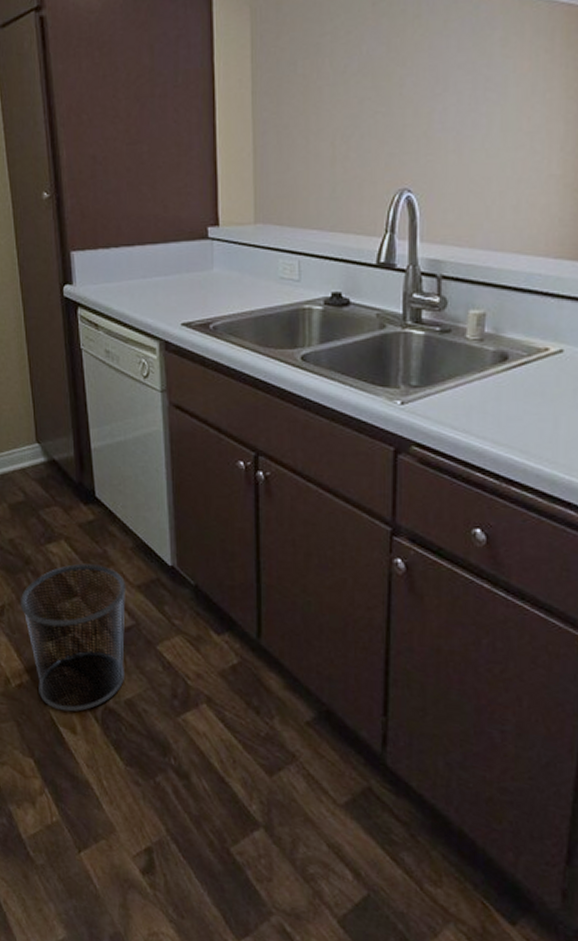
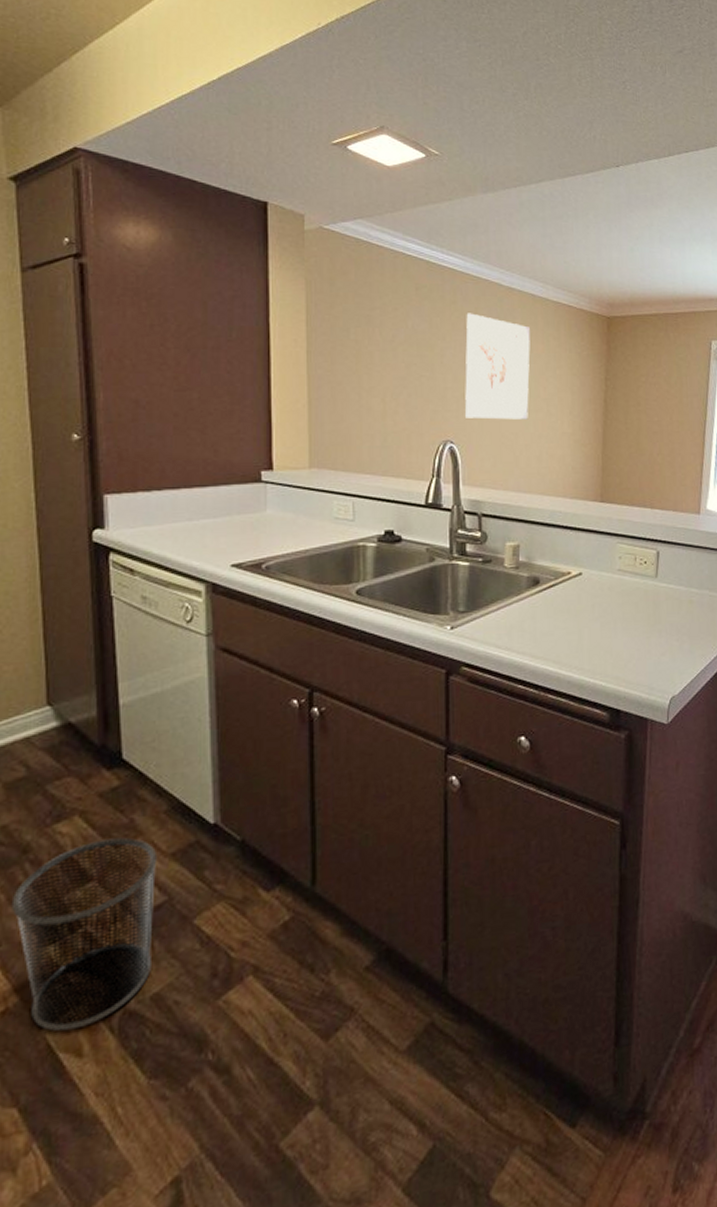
wall art: none [427,27,513,162] -> present [465,313,530,420]

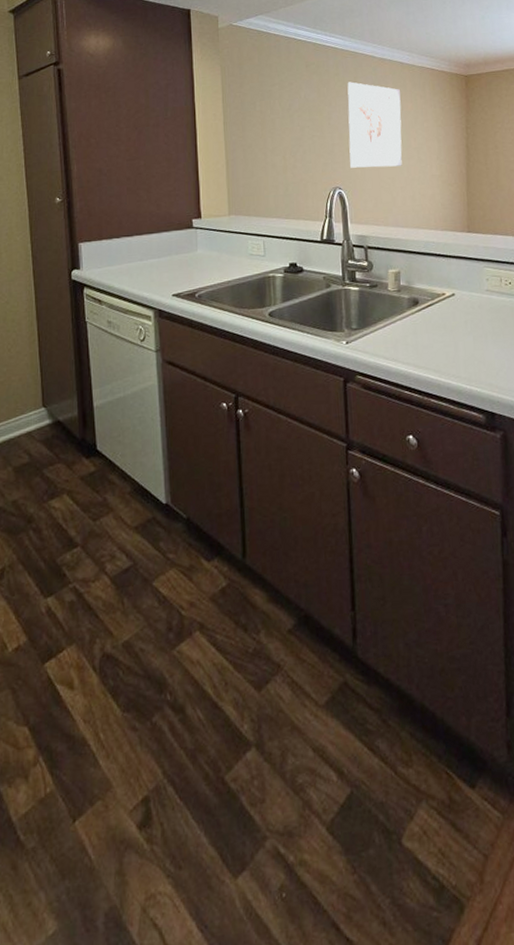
waste bin: present [11,837,158,1032] -> none [20,513,125,668]

